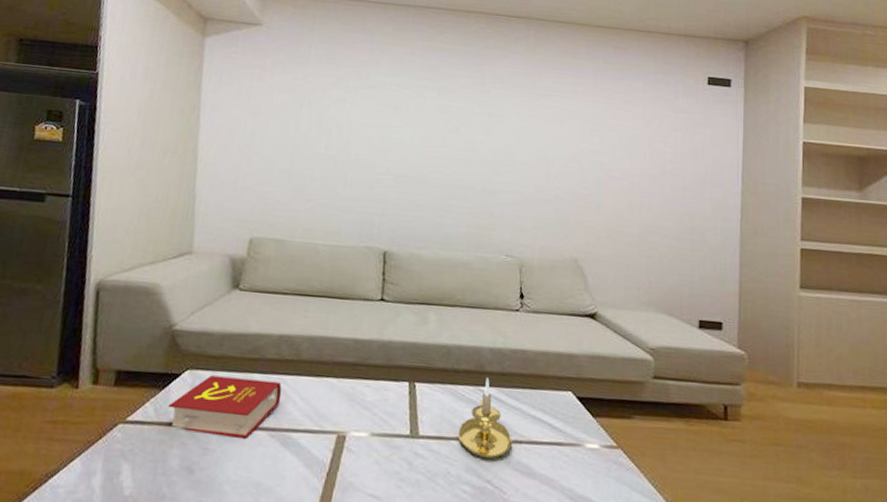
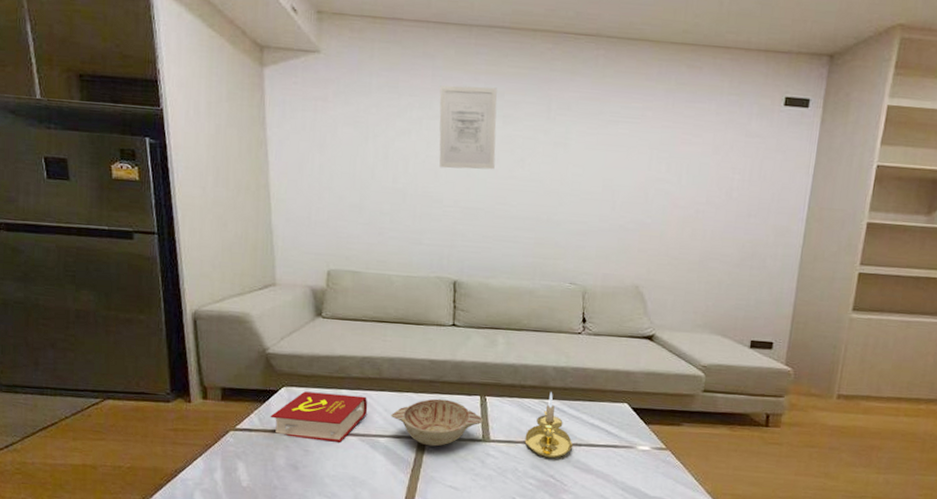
decorative bowl: none [306,385,412,444] -> present [390,398,484,447]
wall art: none [373,58,433,139] -> present [439,85,497,170]

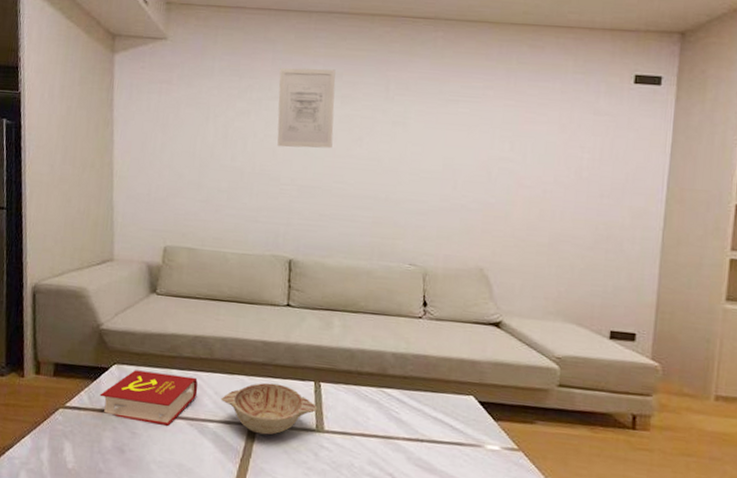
candle holder: present [524,392,573,459] -> none [361,380,413,455]

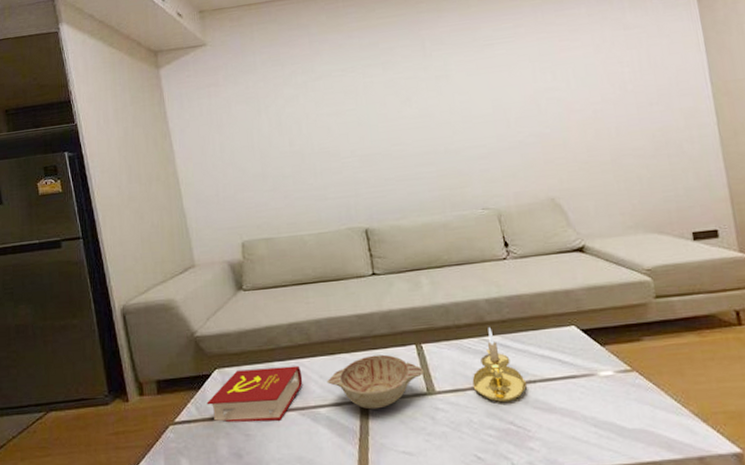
wall art: present [277,68,336,149] -> none [318,39,383,124]
candle holder: none [361,380,413,455] -> present [472,327,527,403]

